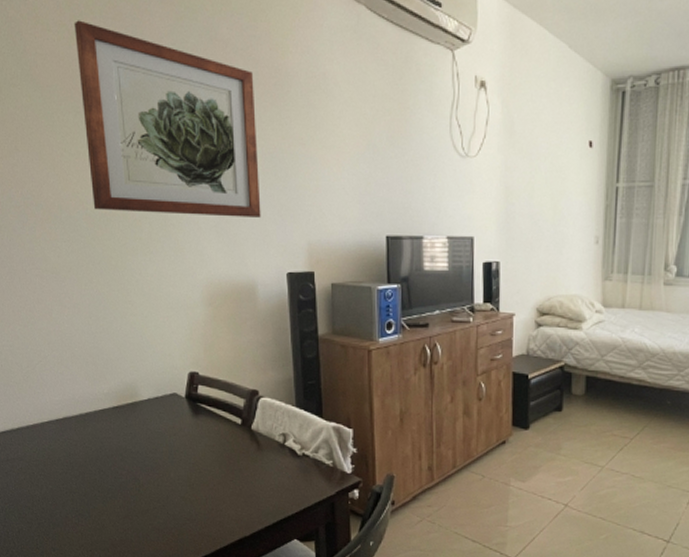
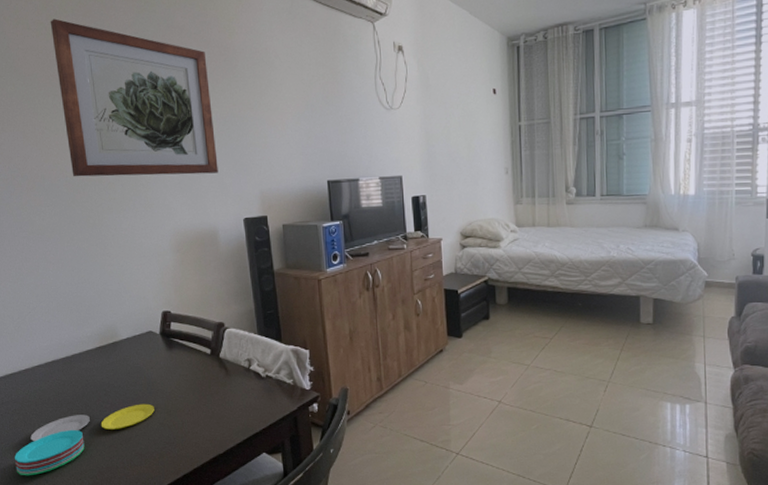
plate: none [19,473,175,542] -> present [15,403,154,476]

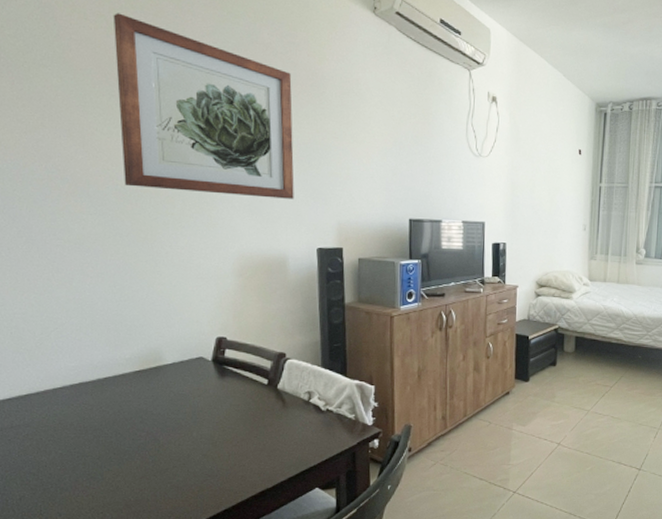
plate: present [15,403,154,476] -> none [21,433,198,509]

